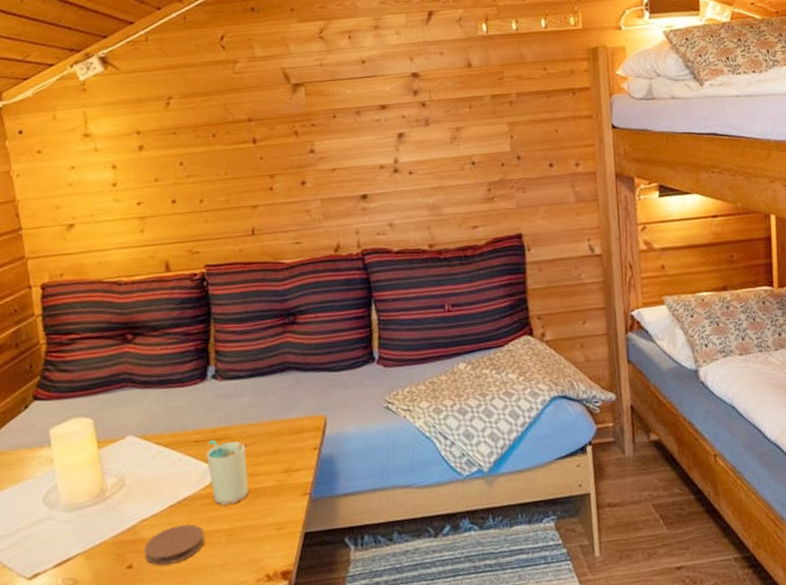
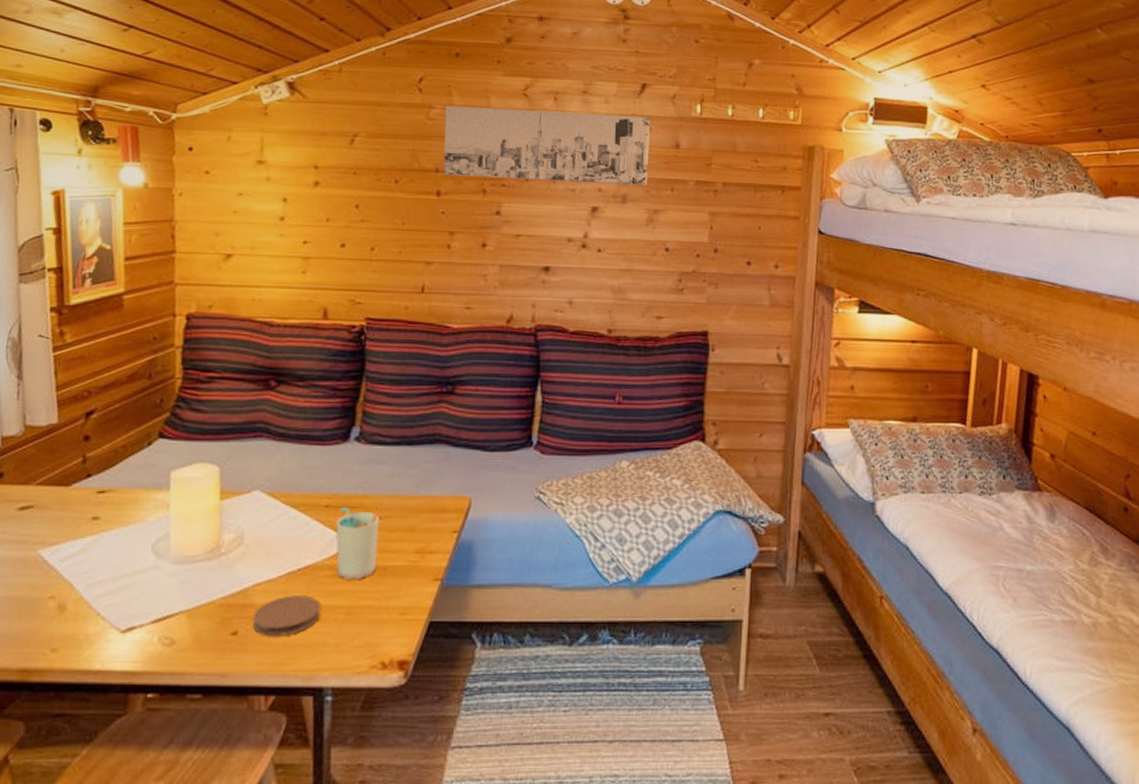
wall art: none [249,41,446,124] -> present [443,105,650,185]

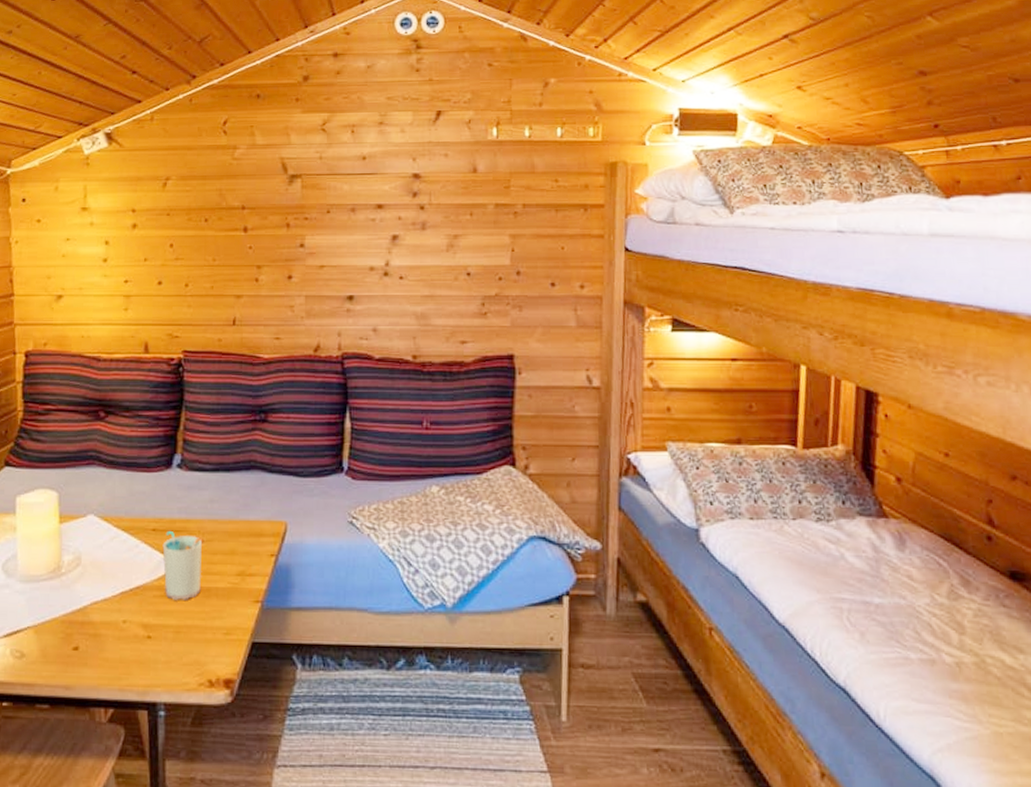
coaster: present [252,595,321,636] -> none [91,614,152,652]
wall art: present [443,105,650,185] -> none [248,143,447,212]

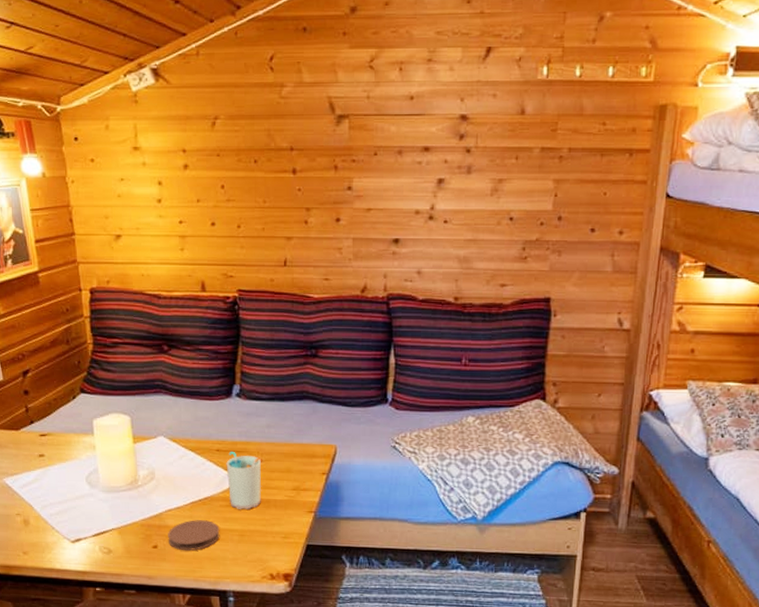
coaster: none [91,614,152,652] -> present [168,520,220,551]

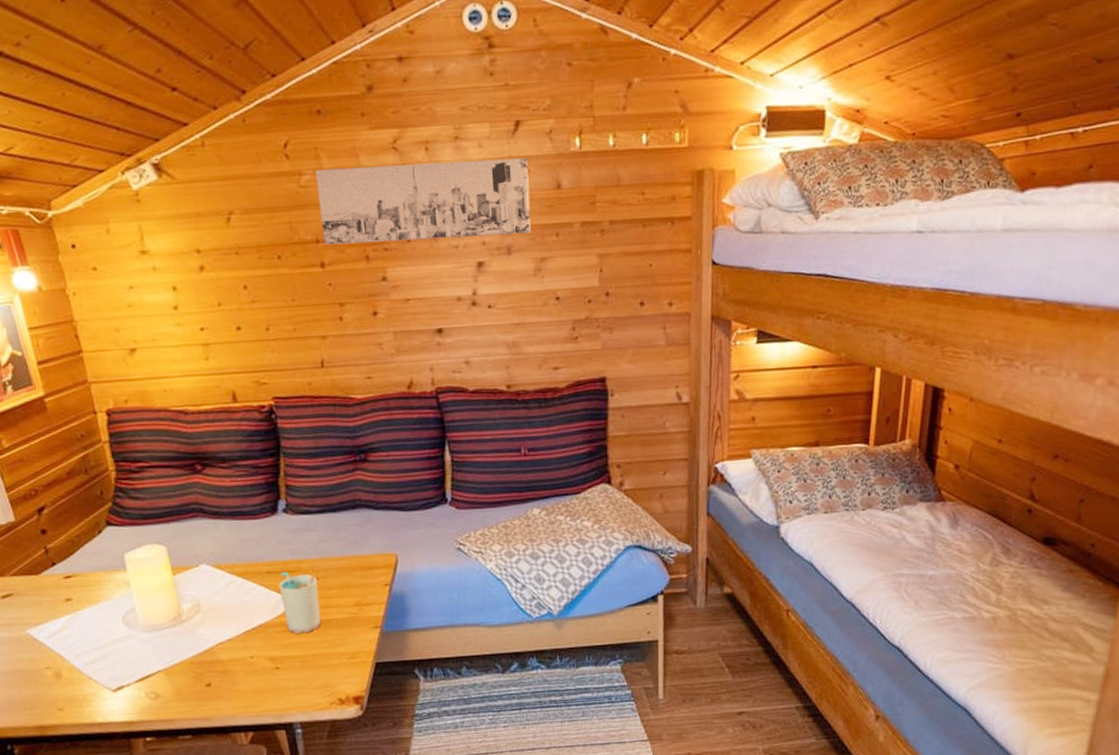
coaster: present [168,520,220,551] -> none [221,649,280,685]
wall art: none [296,82,495,155] -> present [315,157,531,245]

